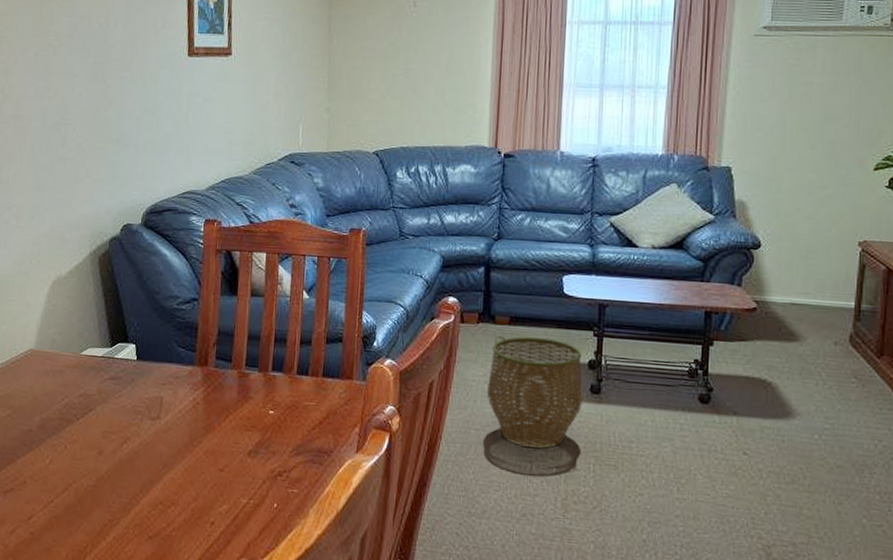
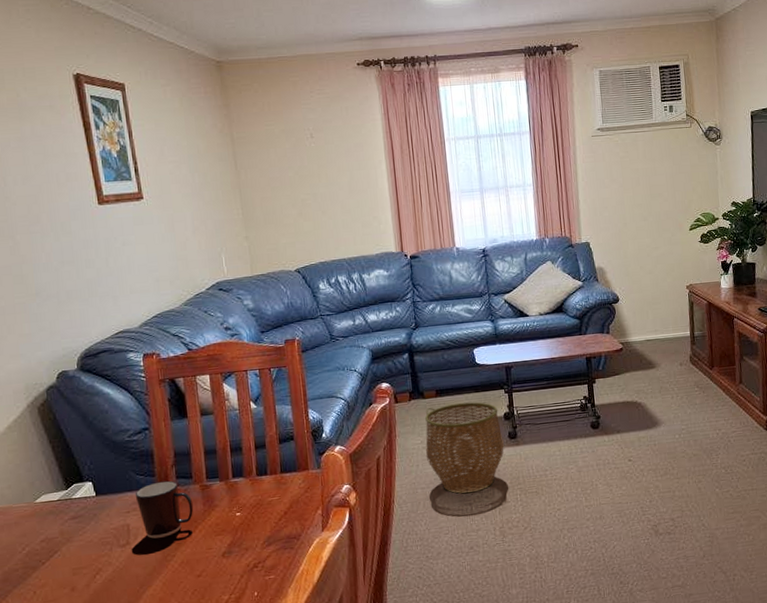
mug: none [173,358,228,420] -> present [134,480,194,539]

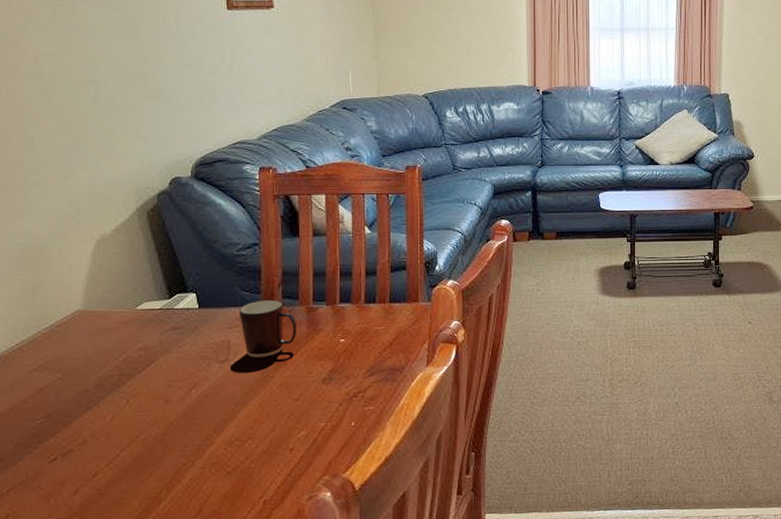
basket: present [425,402,504,494] -> none [540,247,621,341]

